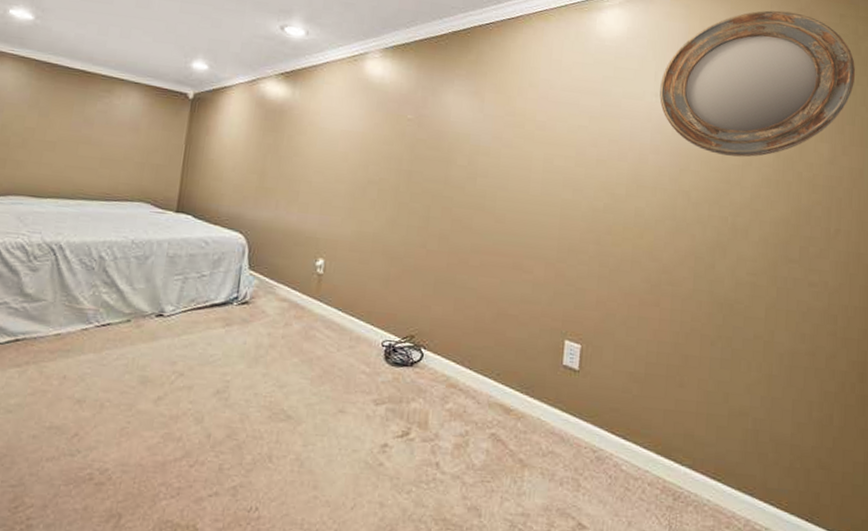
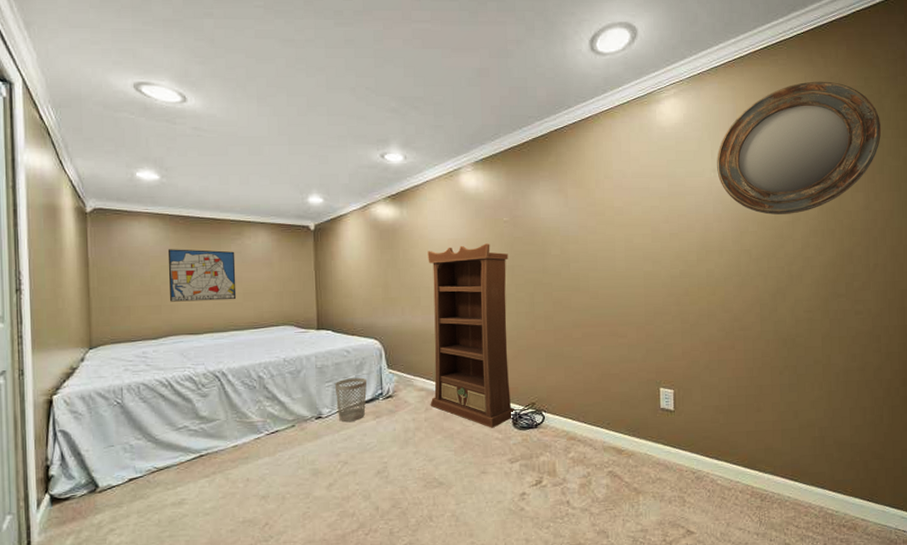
wall art: none [18,97,100,165] -> present [167,249,237,302]
wastebasket: none [182,273,223,327] -> present [334,377,367,423]
bookcase: none [291,139,407,359] -> present [427,243,516,428]

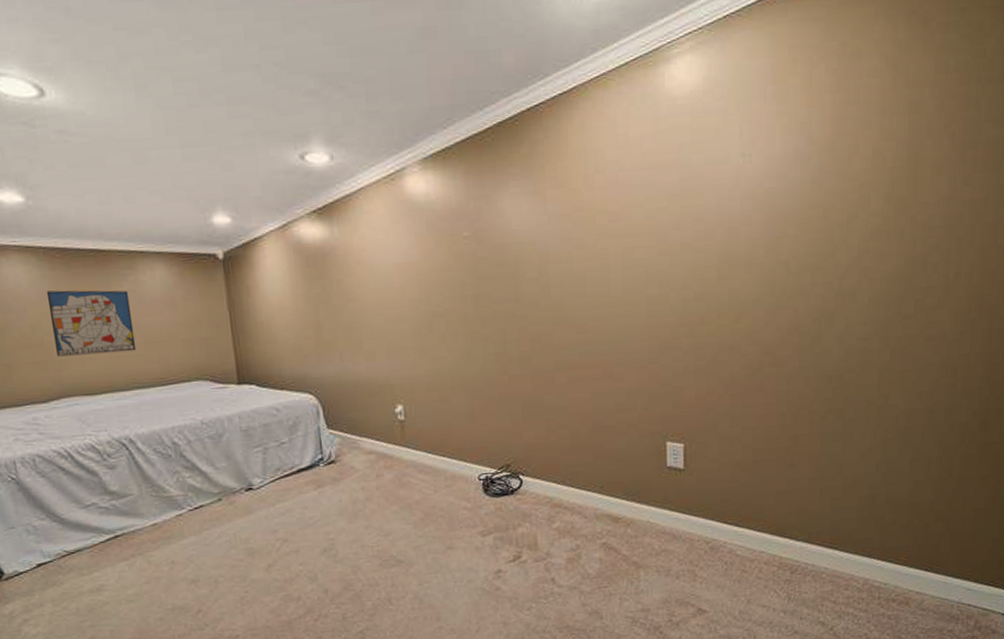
wastebasket: present [334,377,367,423] -> none [264,440,304,494]
bookcase: present [427,243,516,428] -> none [367,267,486,496]
home mirror: present [717,81,882,215] -> none [747,17,980,212]

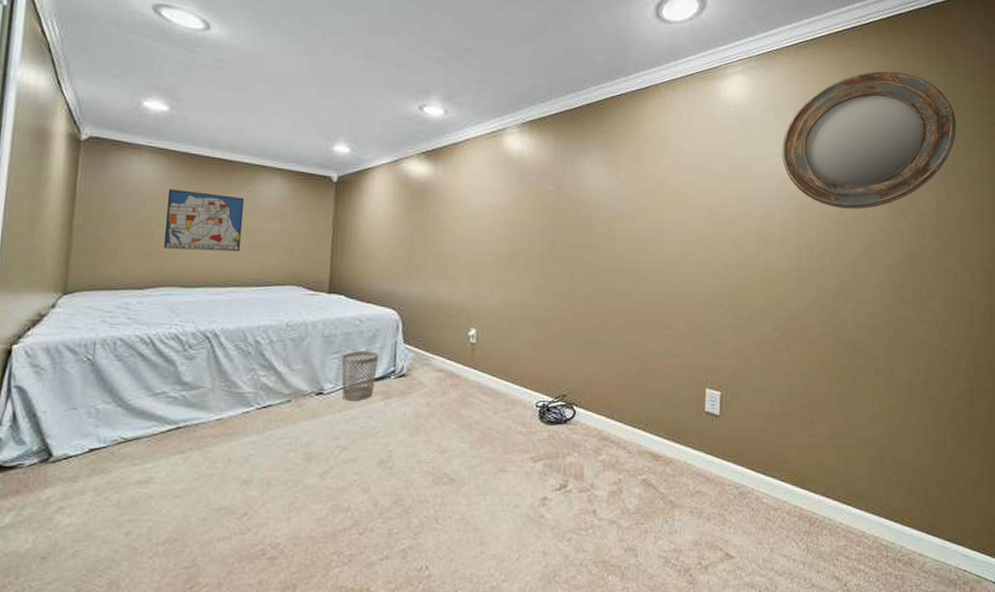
wastebasket: none [264,440,304,494] -> present [341,351,380,402]
home mirror: none [747,17,980,212] -> present [782,71,957,209]

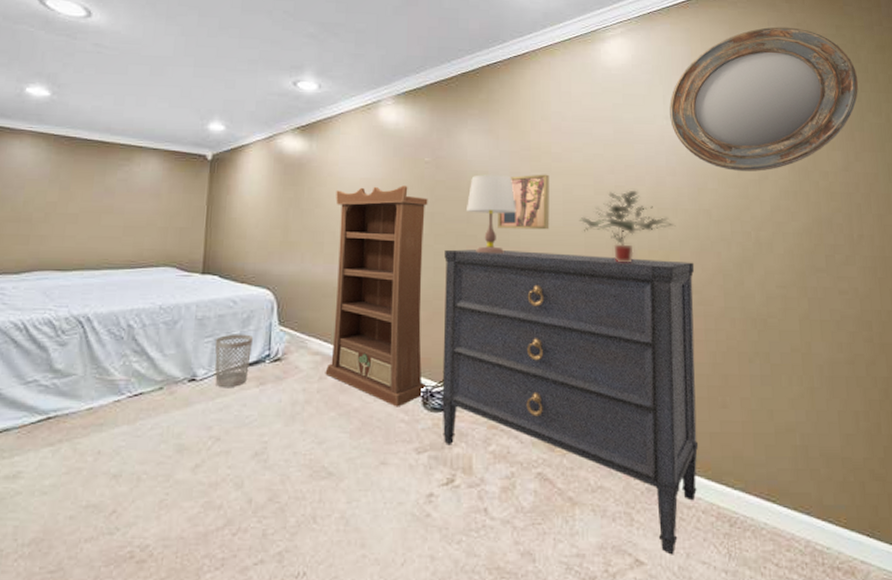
wall art: present [164,189,245,252] -> none [41,172,121,234]
bookcase: none [448,212,550,420] -> present [325,185,428,407]
dresser: none [556,275,795,550] -> present [440,249,699,555]
table lamp: none [586,204,634,281] -> present [467,175,516,254]
wall art: none [615,205,666,259] -> present [497,174,550,230]
potted plant: none [691,223,781,290] -> present [579,190,676,262]

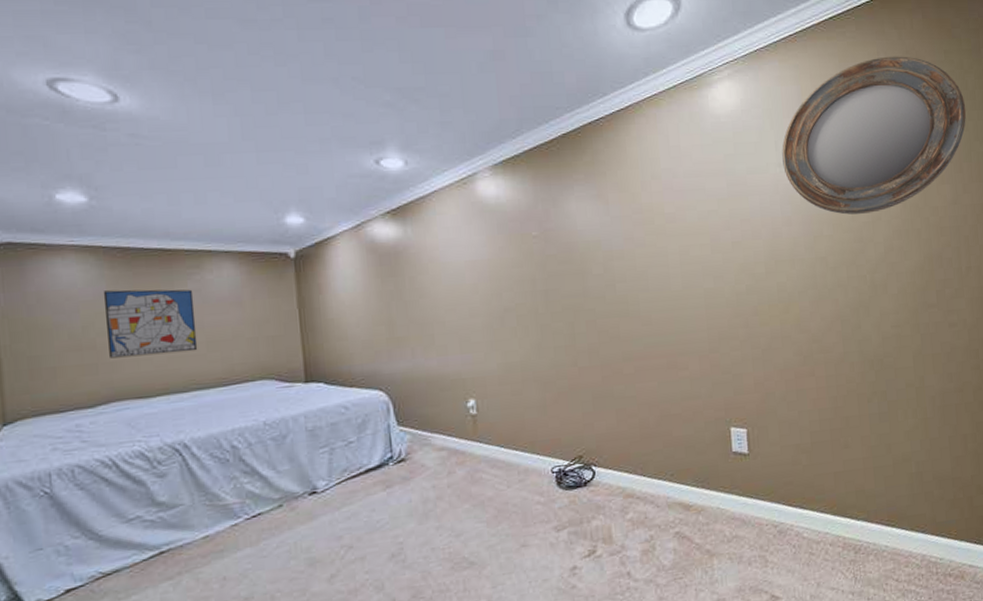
wall art: none [41,172,121,234] -> present [103,289,198,359]
wastebasket: present [214,334,254,388] -> none [331,439,373,497]
bookcase: present [325,185,428,407] -> none [440,264,559,491]
dresser: present [440,249,699,555] -> none [563,312,825,587]
table lamp: present [467,175,516,254] -> none [581,242,634,327]
wall art: present [497,174,550,230] -> none [614,237,669,299]
potted plant: present [579,190,676,262] -> none [697,244,794,320]

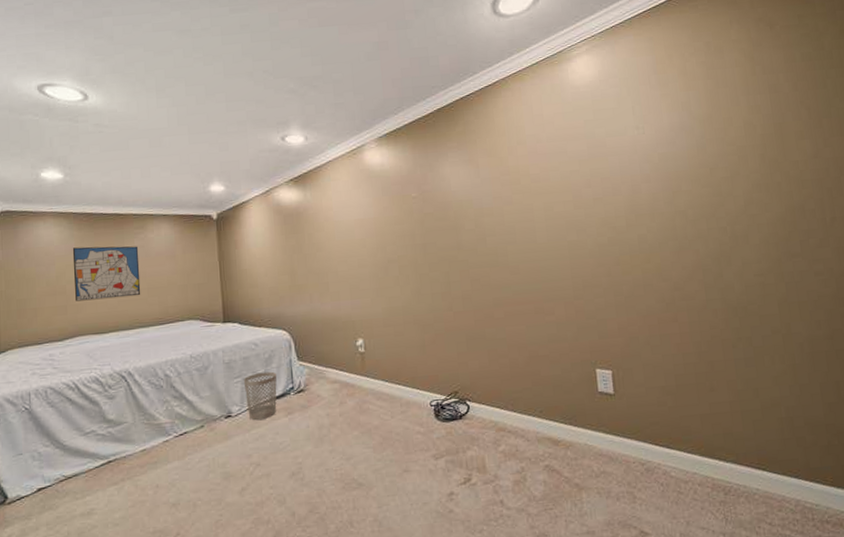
wastebasket: none [331,439,373,497] -> present [243,371,277,421]
home mirror: present [782,56,967,215] -> none [639,23,824,171]

